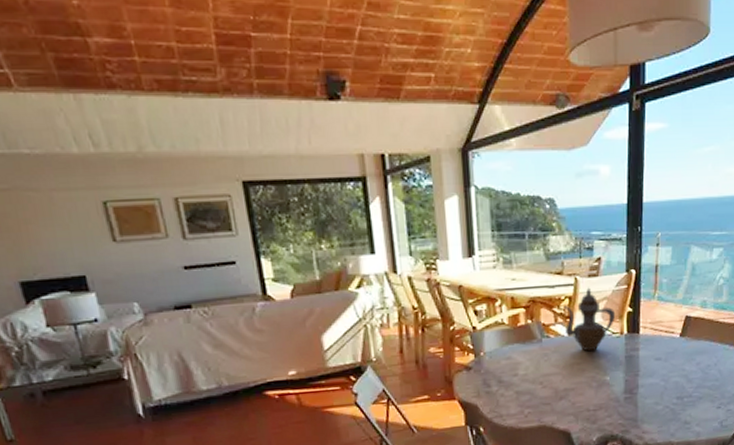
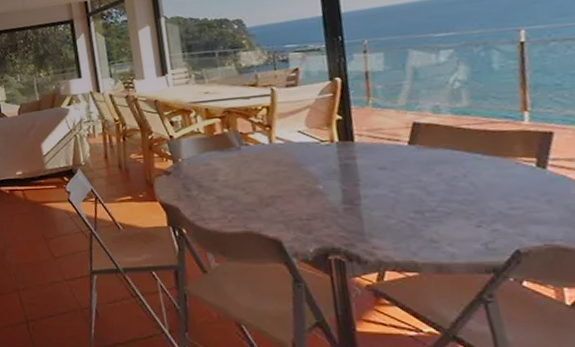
teapot: present [565,287,616,352] -> none [262,97,323,160]

